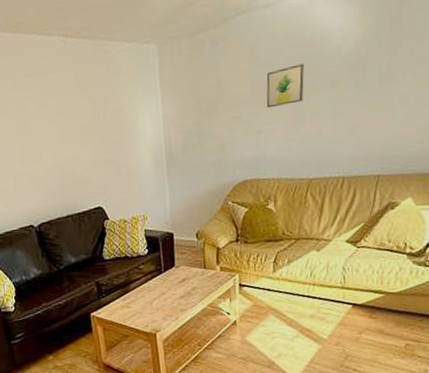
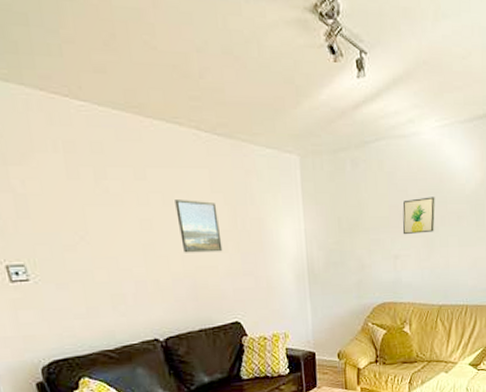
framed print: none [46,100,87,148] -> present [175,200,223,253]

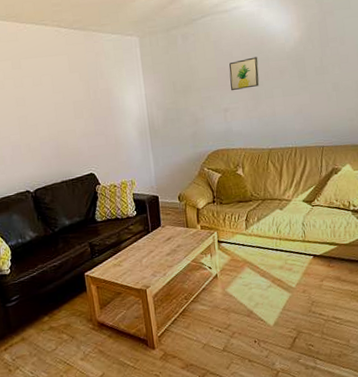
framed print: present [175,200,223,253] -> none [42,80,79,121]

